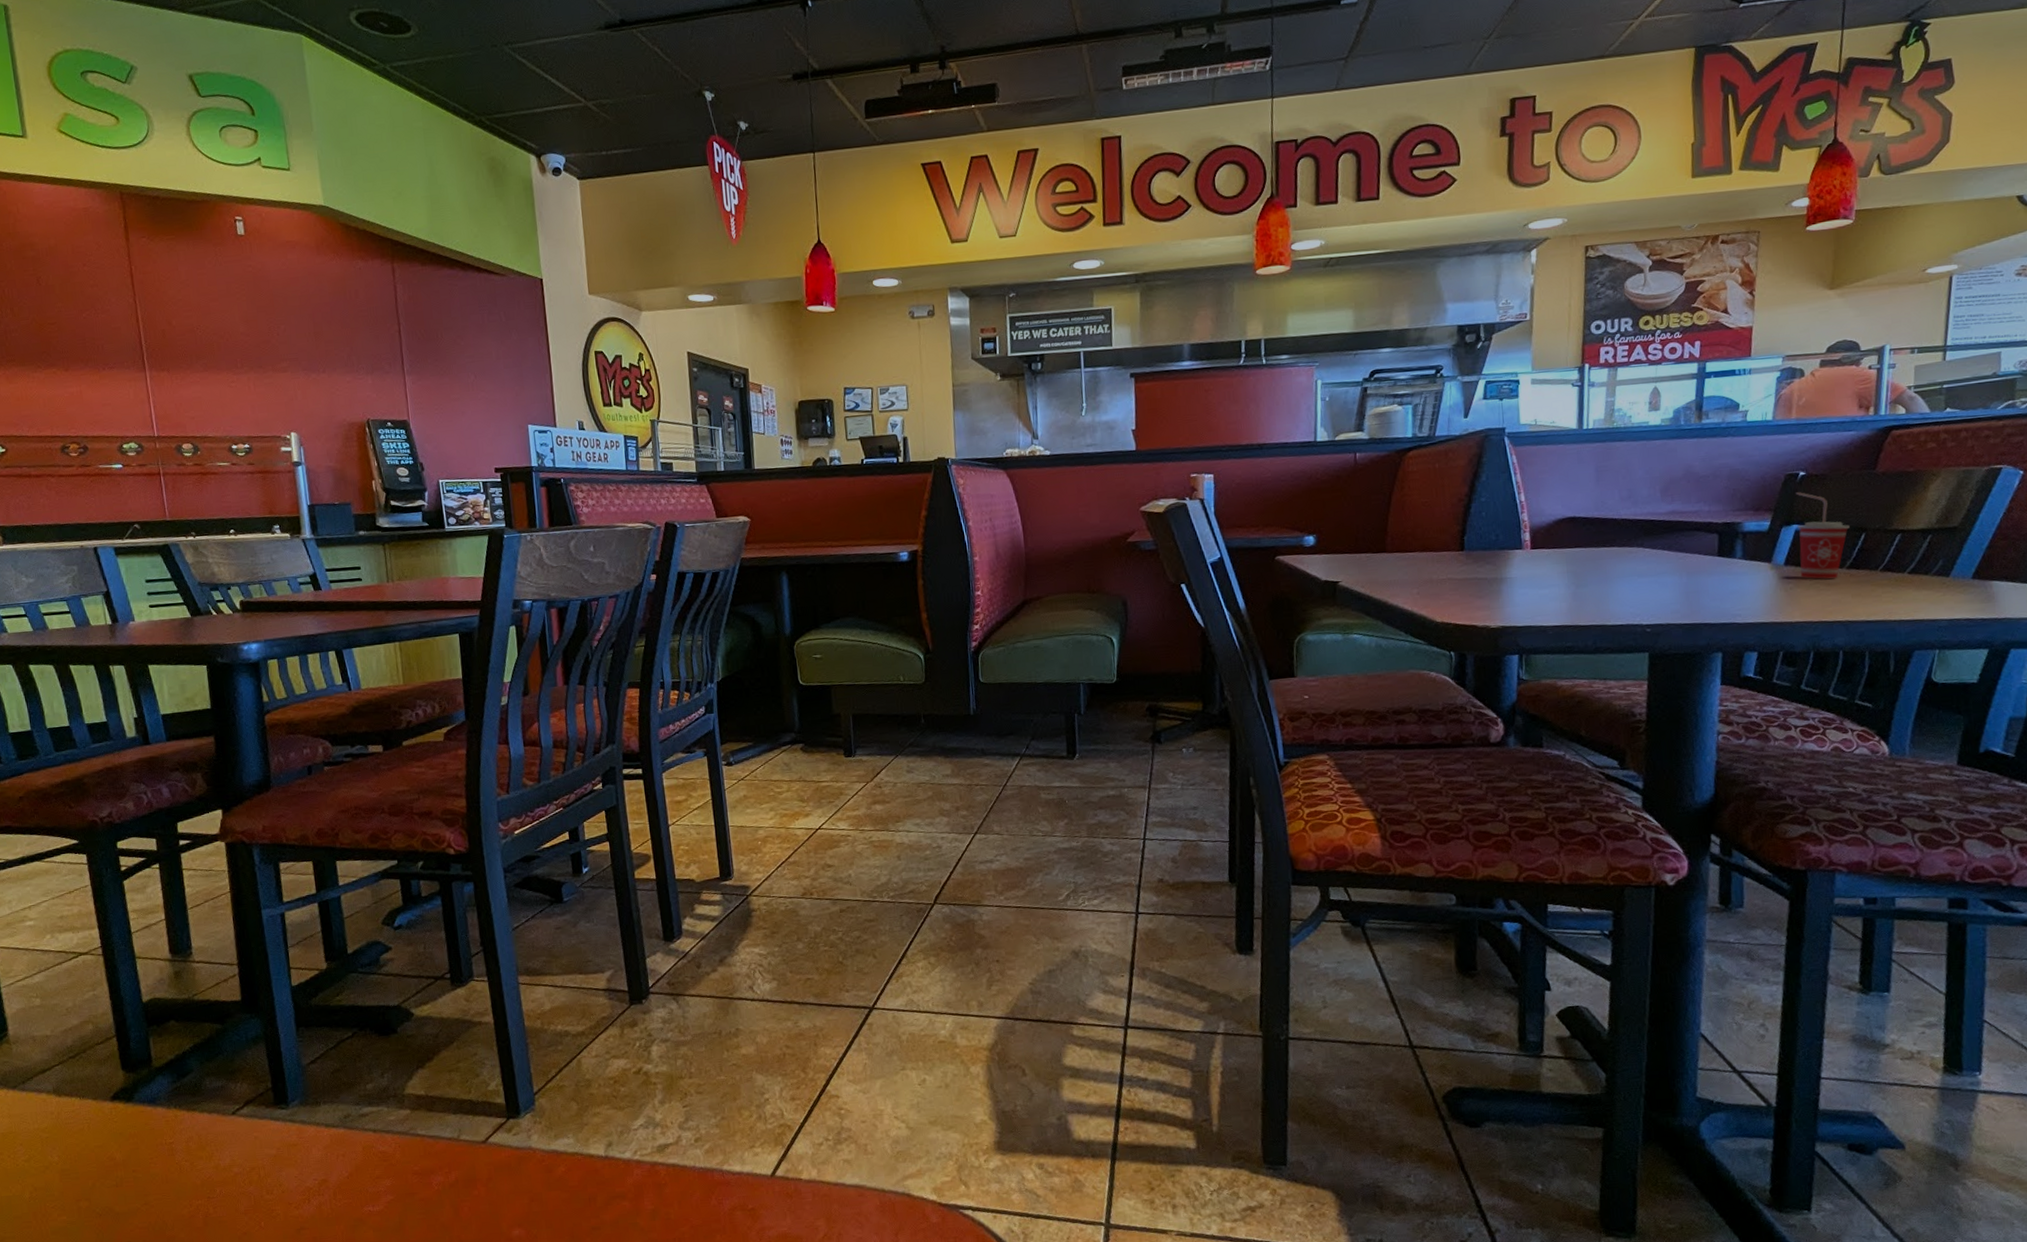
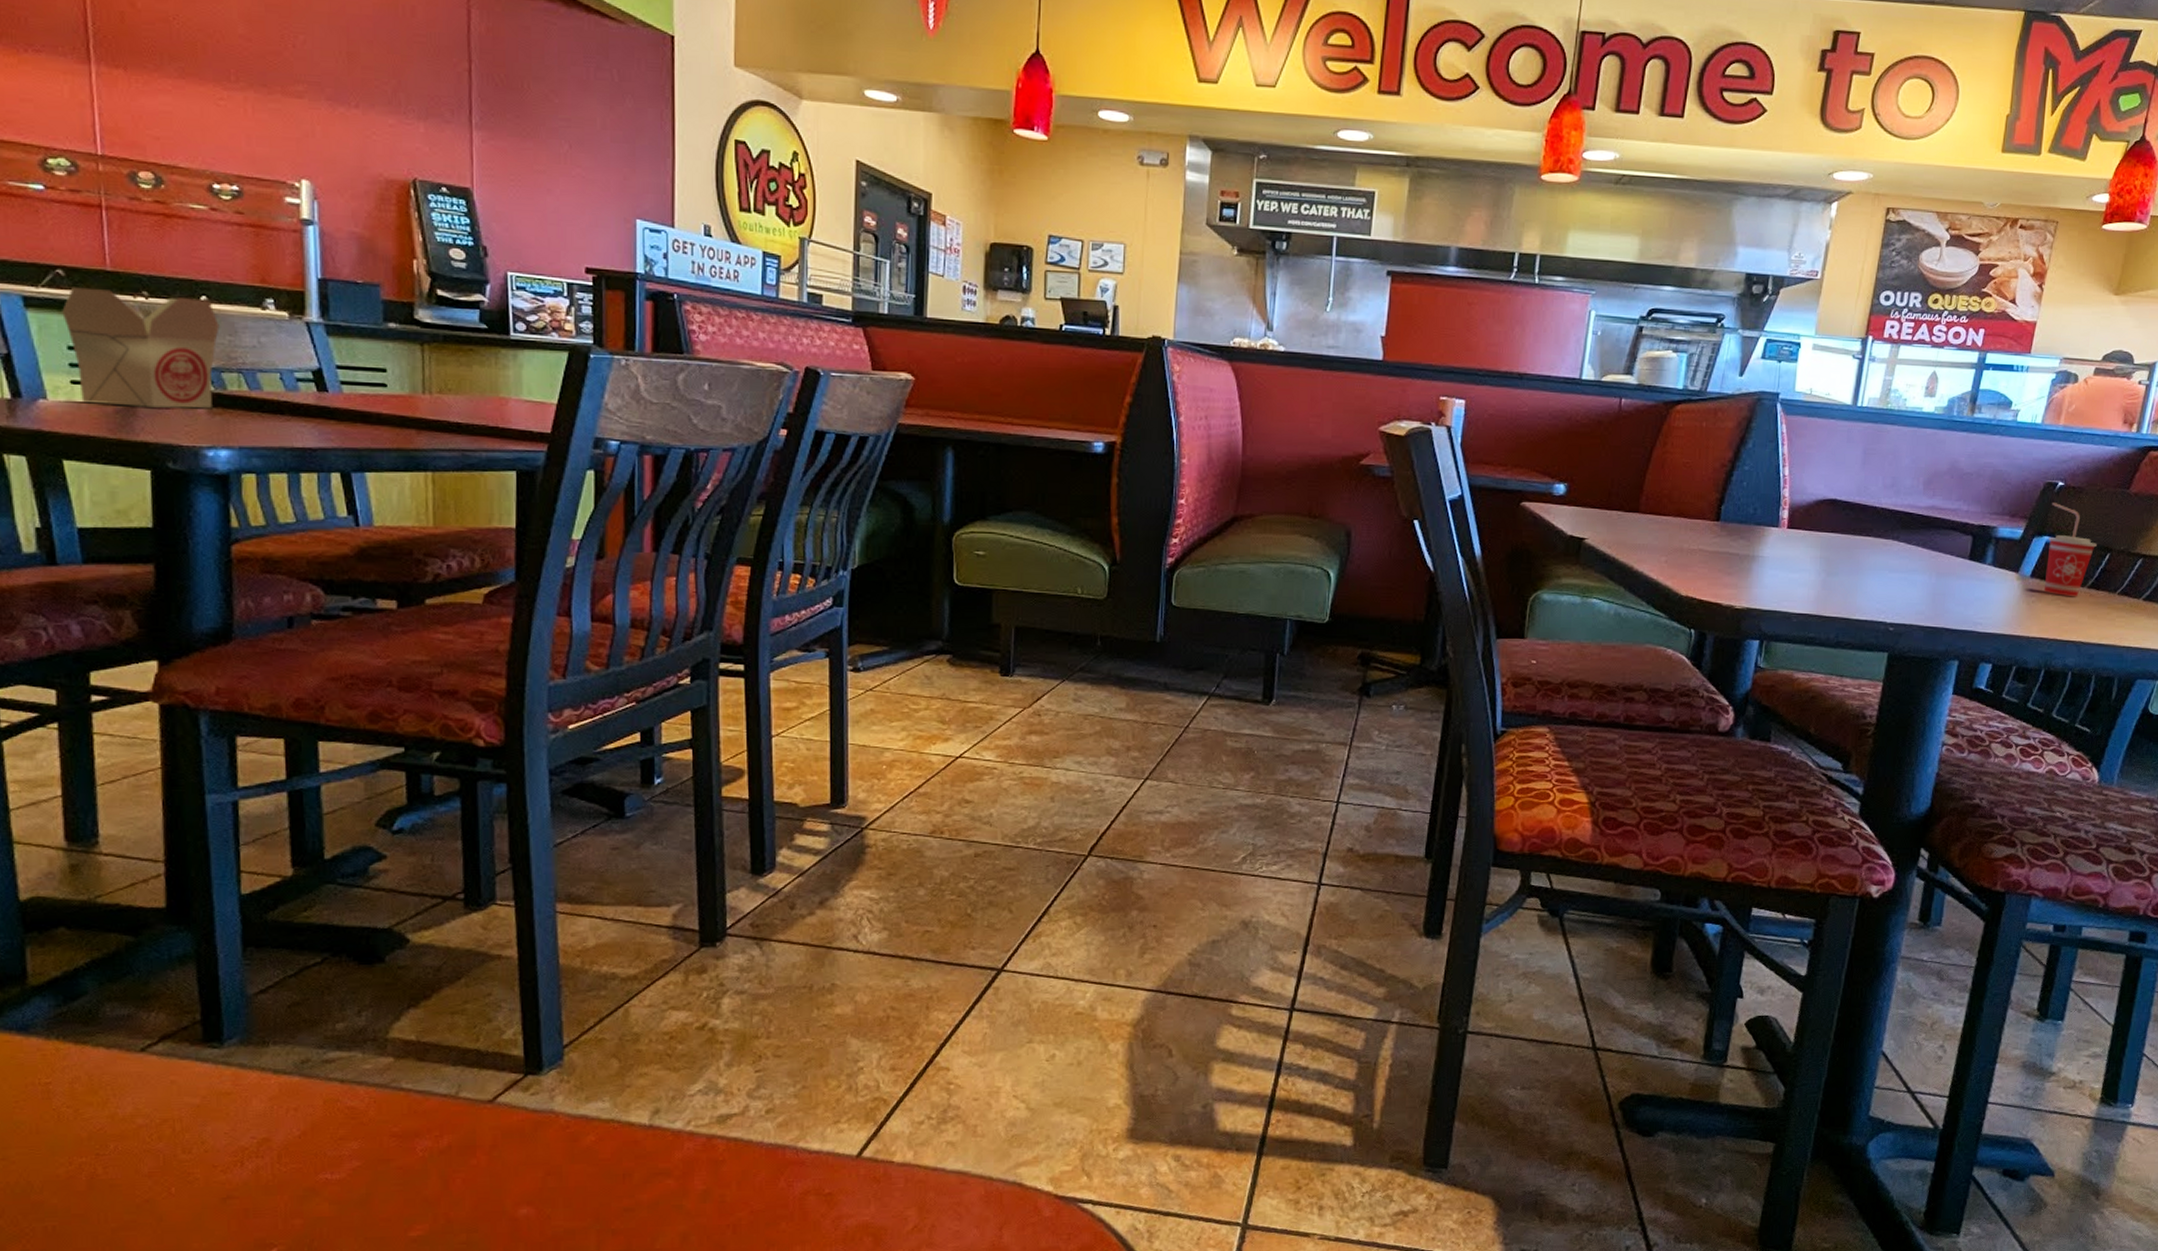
takeout container: none [140,532,245,621] -> present [62,287,220,409]

